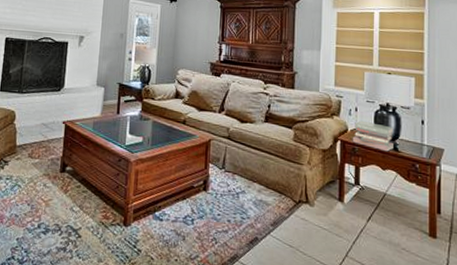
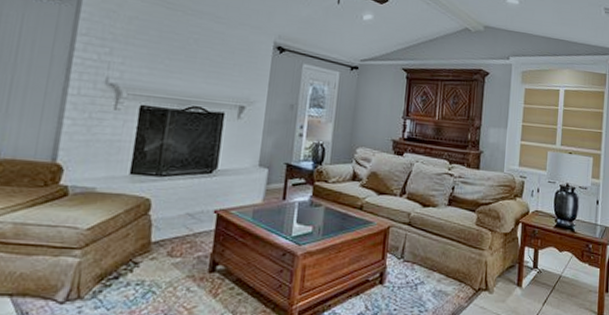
books: present [352,120,394,152] -> none [532,201,572,233]

